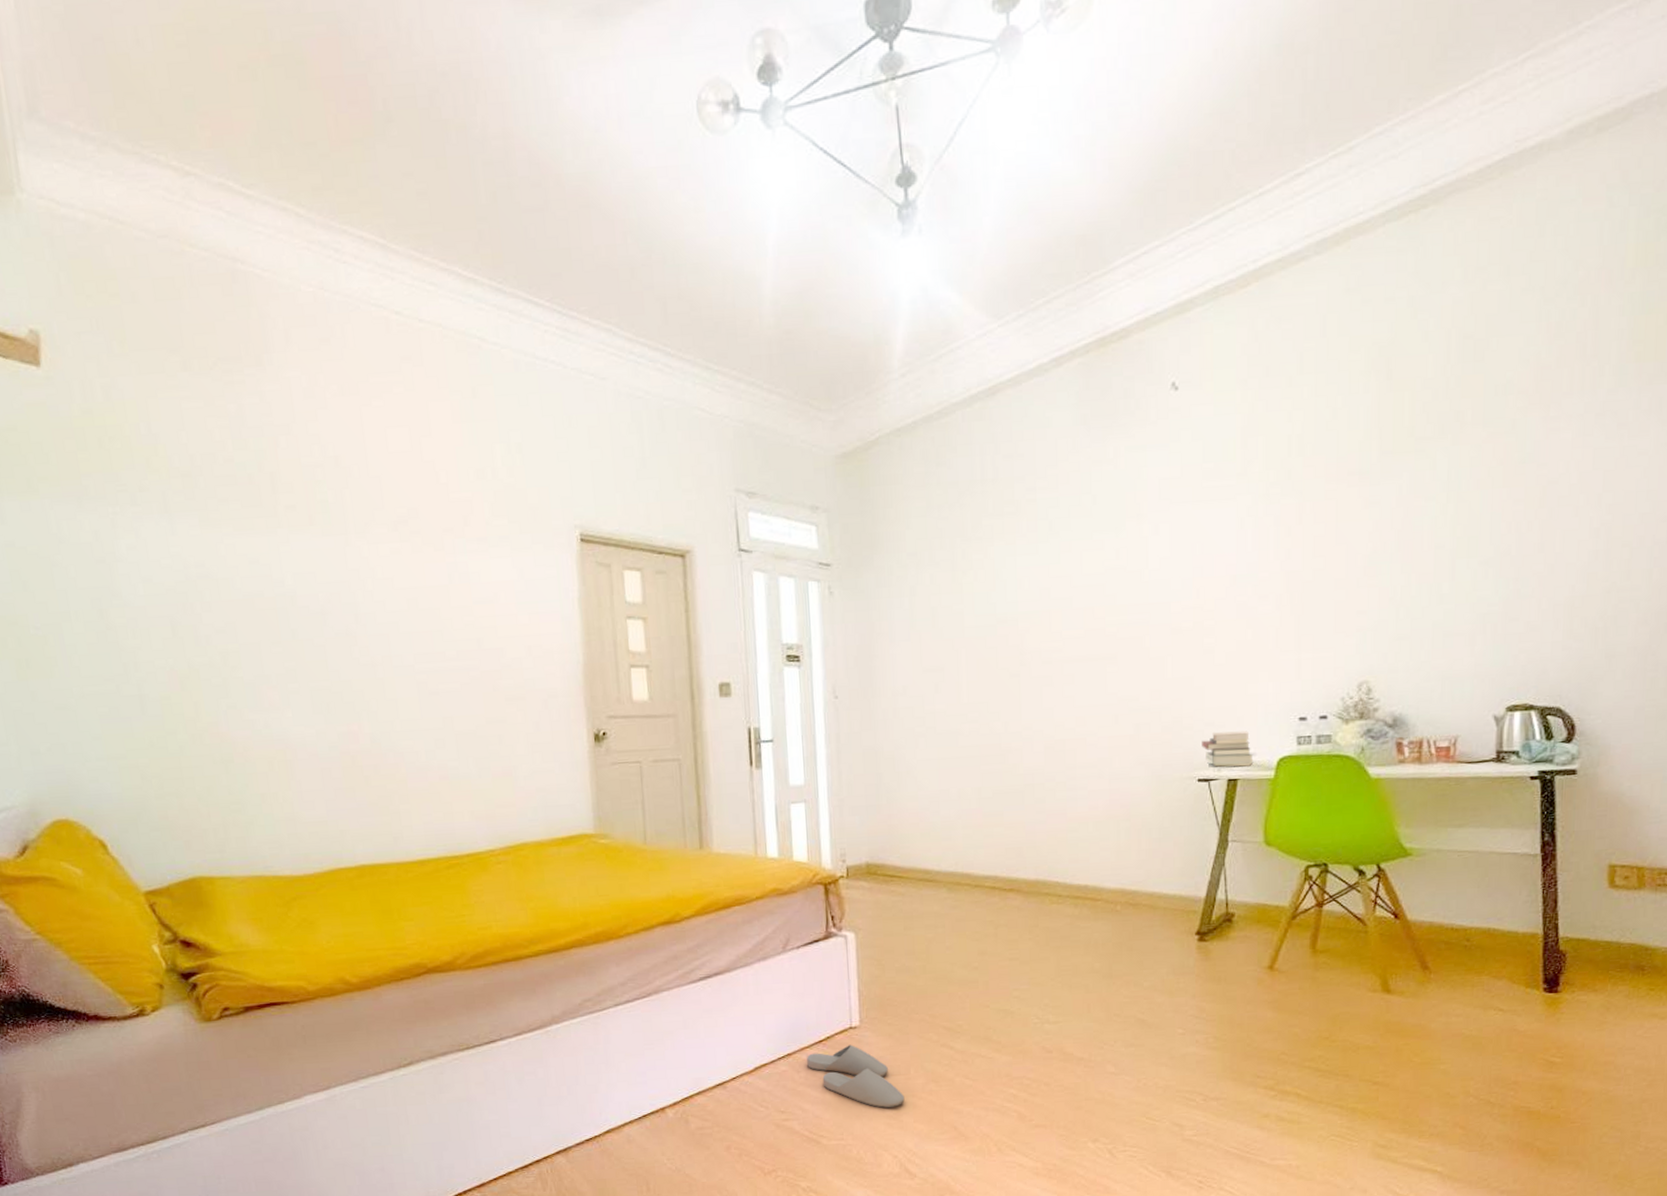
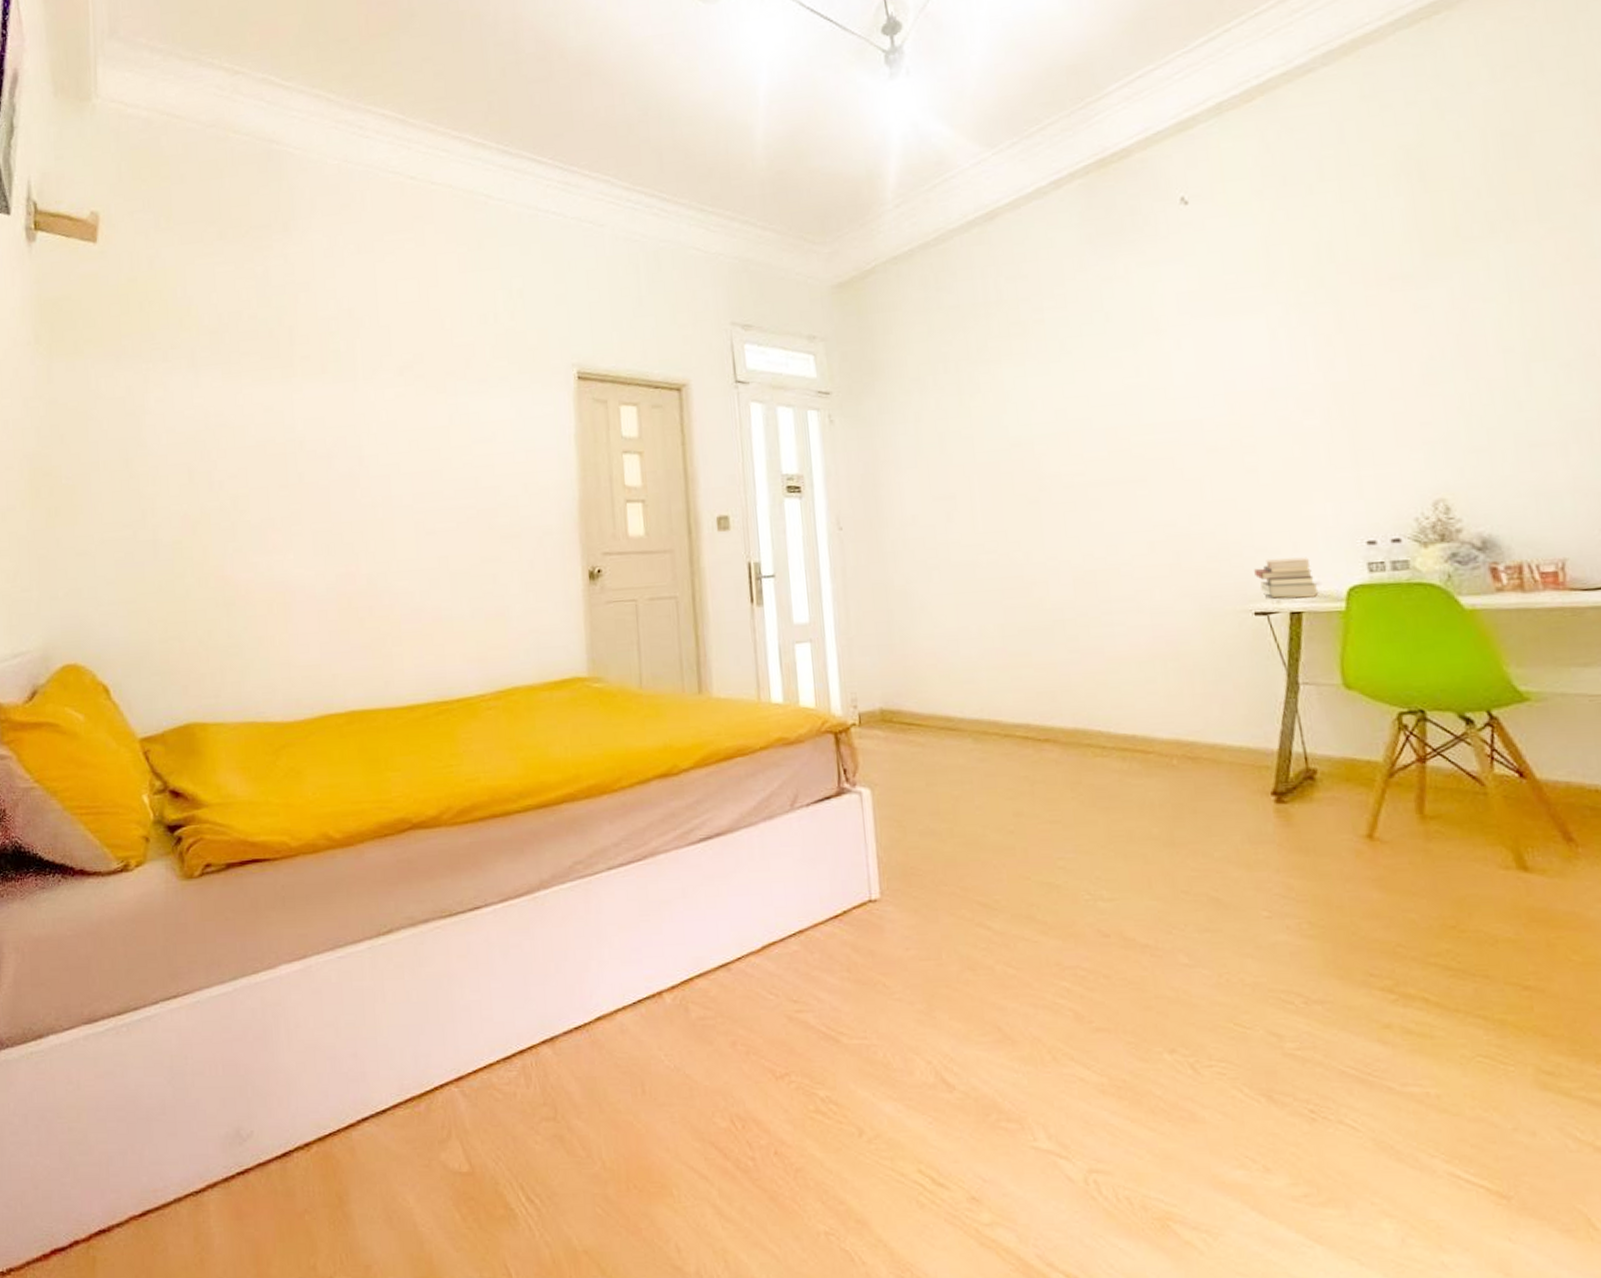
slippers: present [806,1045,905,1108] -> none [820,921,937,1000]

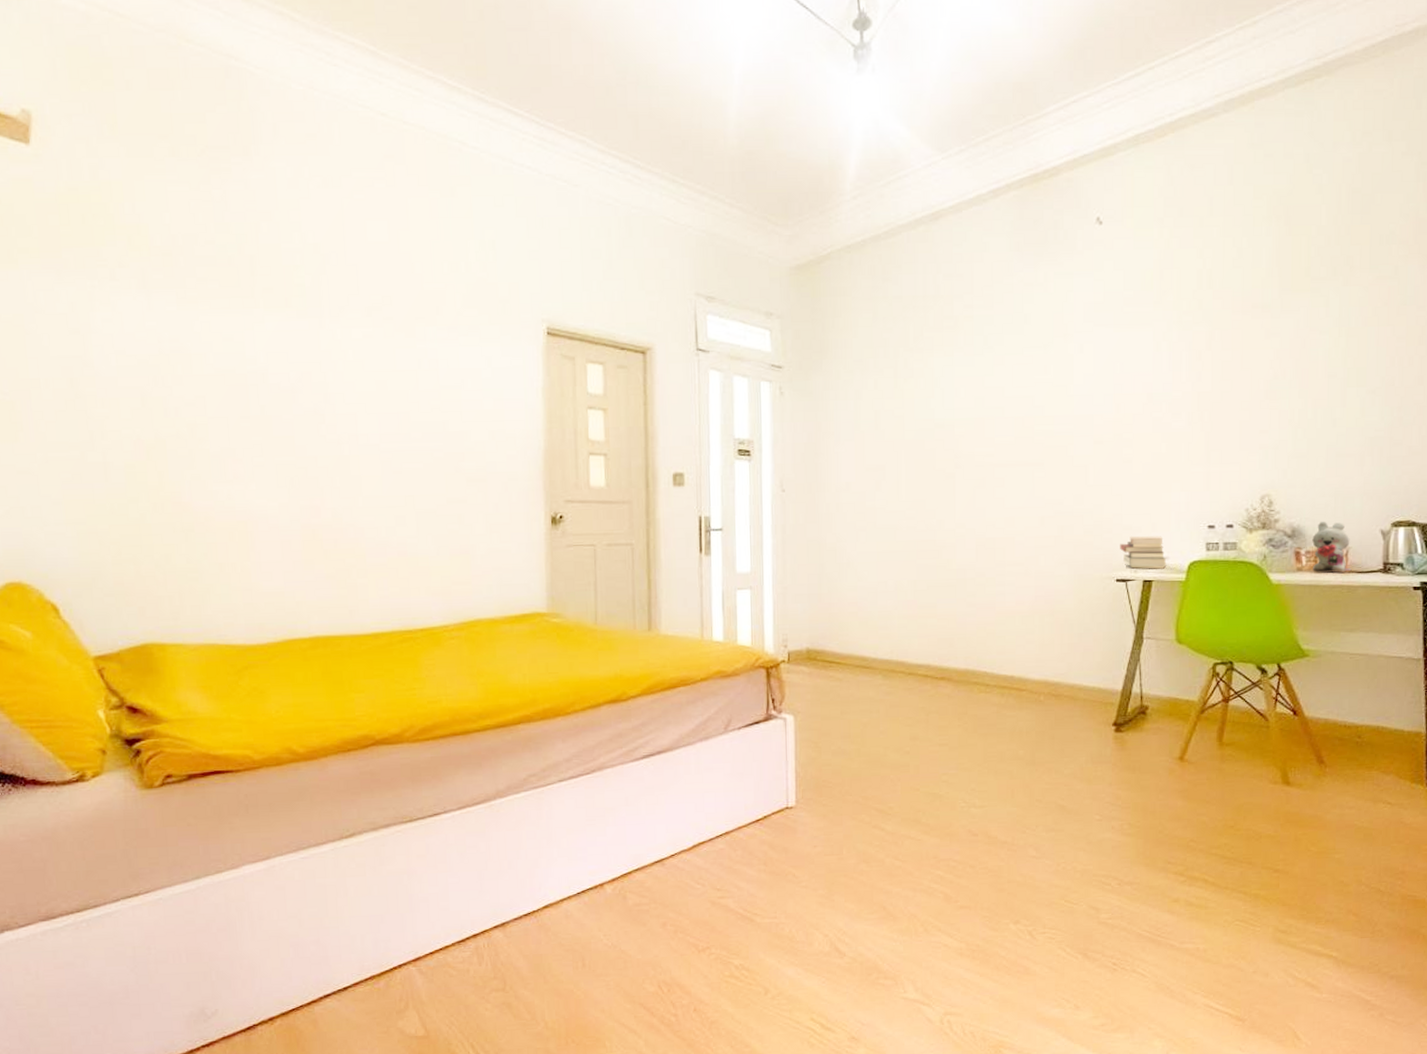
plush toy: none [1511,527,1574,593] -> present [1312,521,1352,573]

